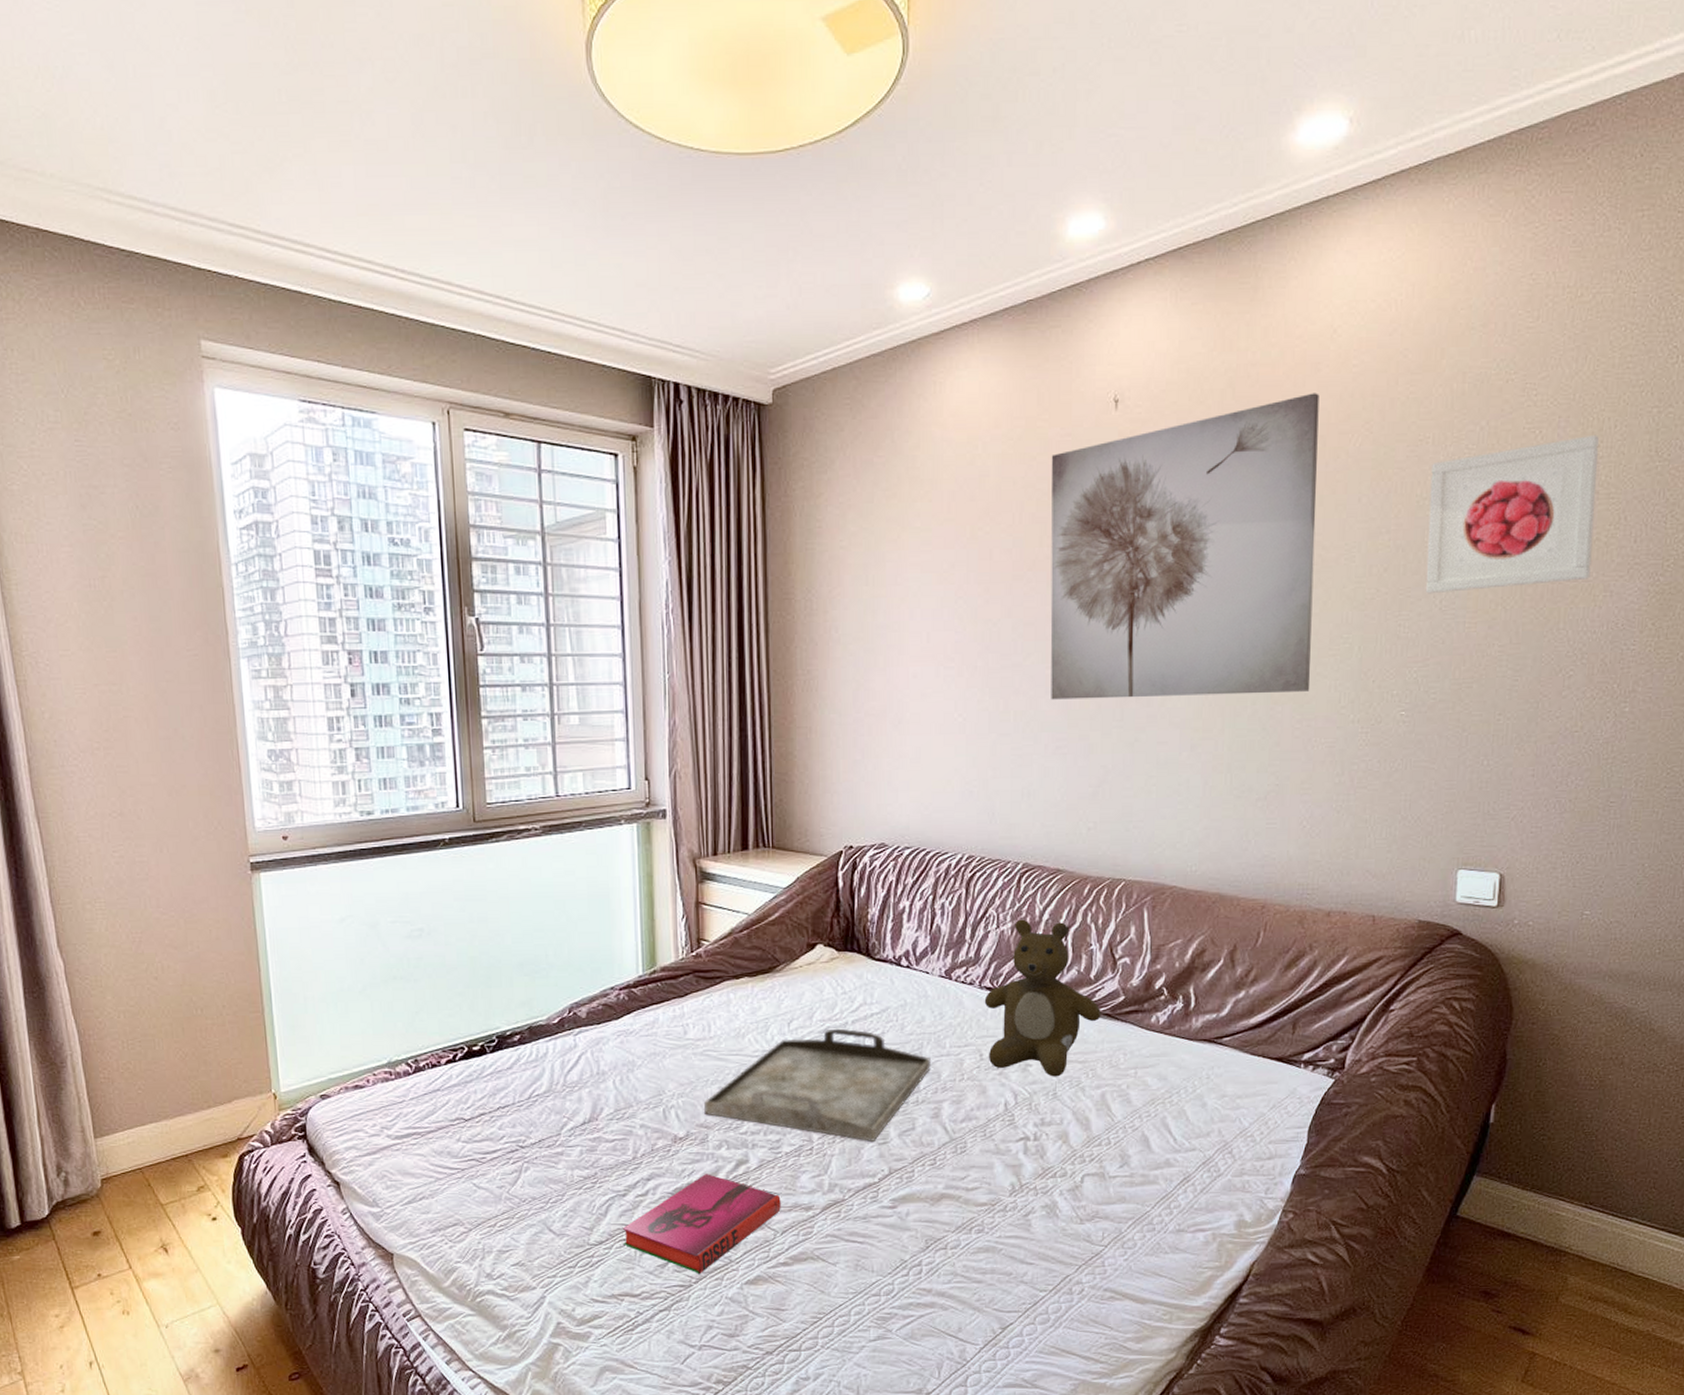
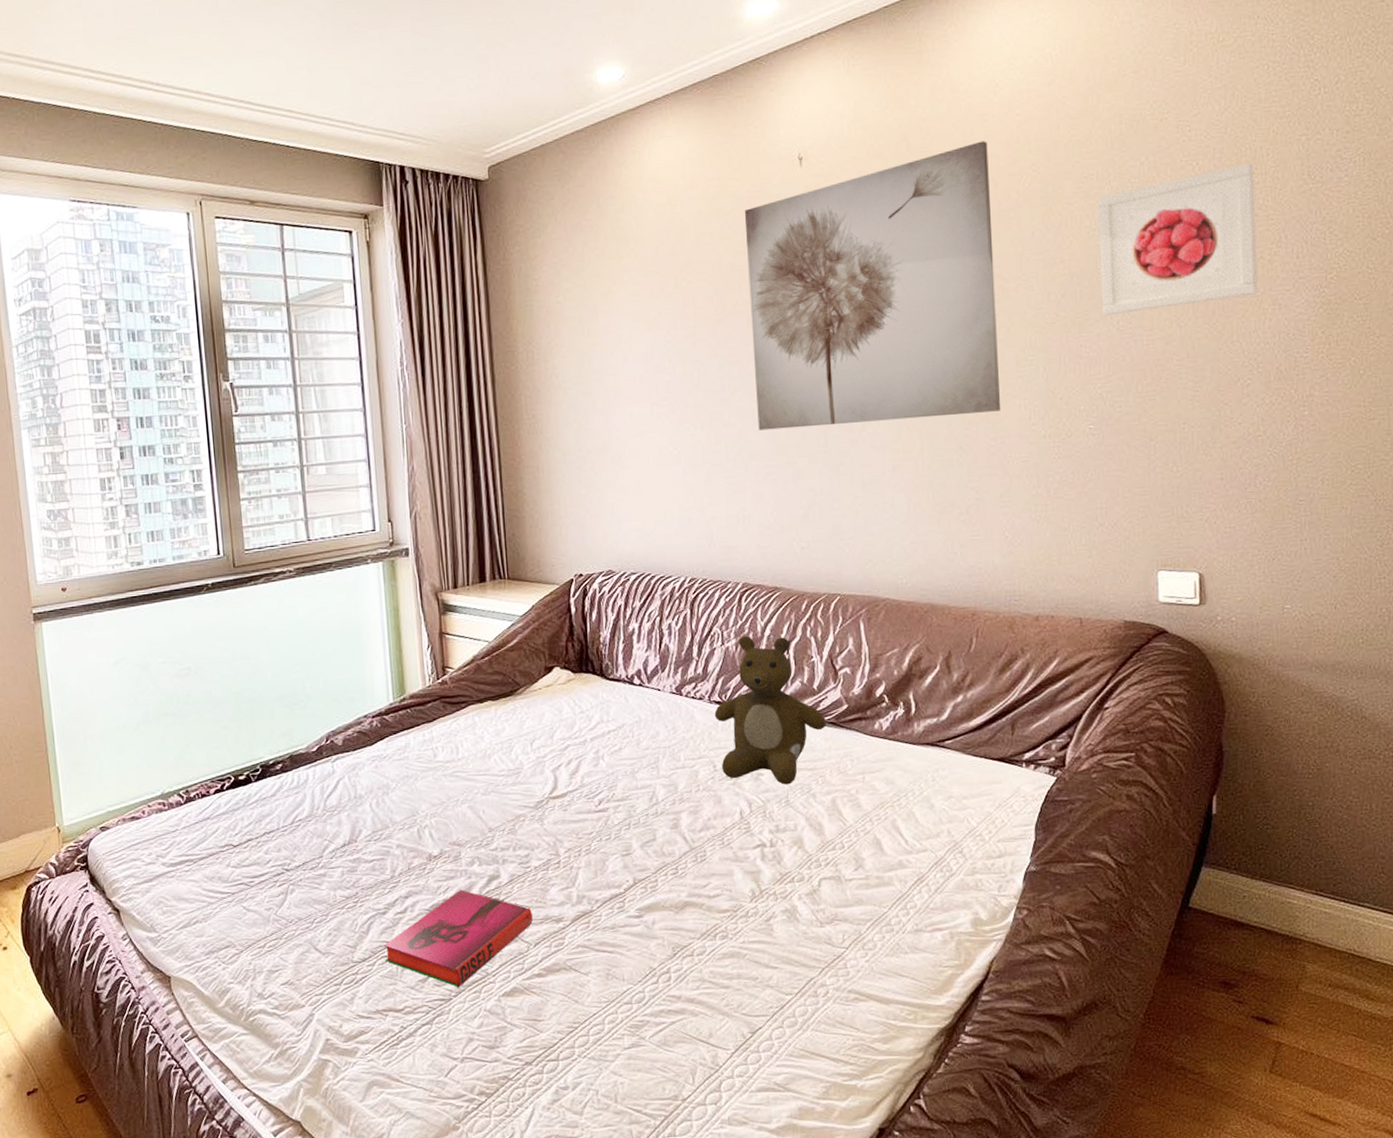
serving tray: present [704,1028,932,1141] -> none [456,746,669,853]

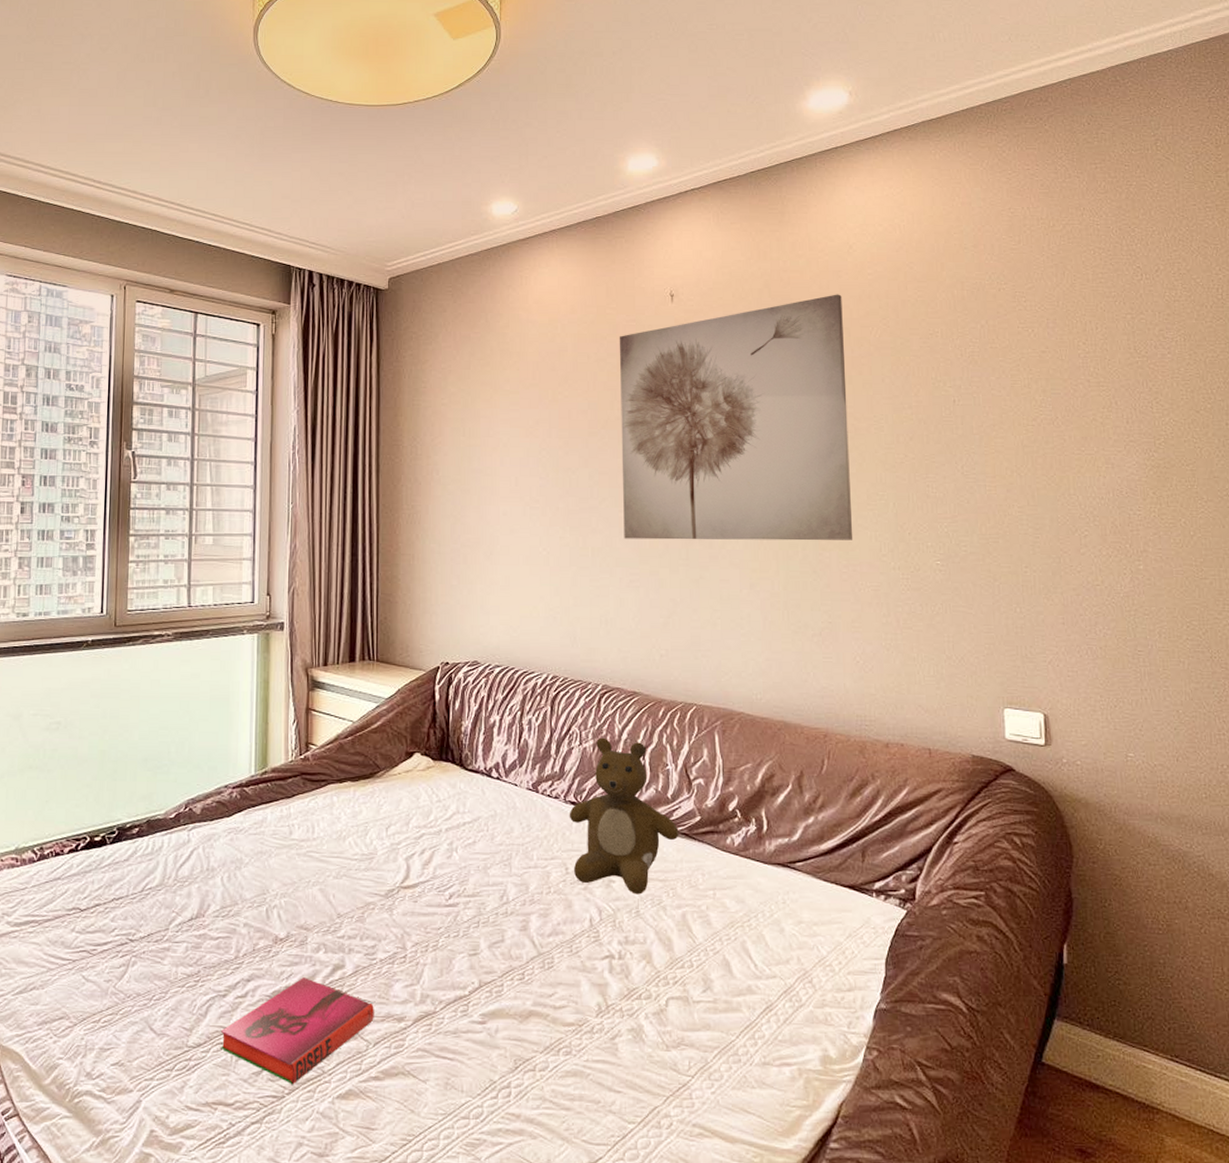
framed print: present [1098,163,1258,316] -> none [942,334,1092,461]

